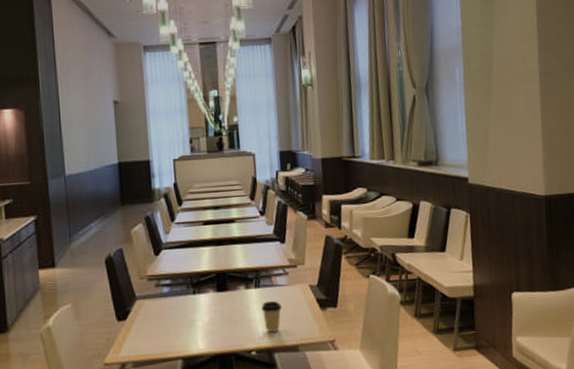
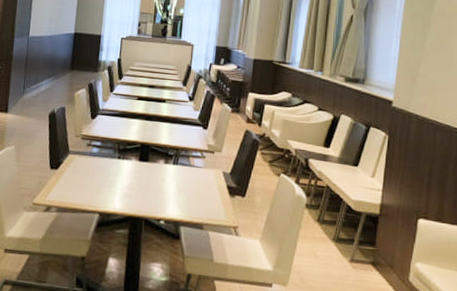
coffee cup: present [261,300,282,333] -> none [176,178,194,208]

